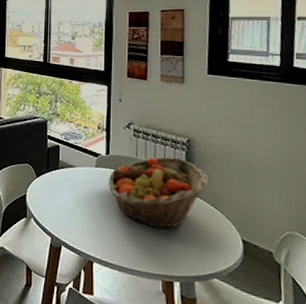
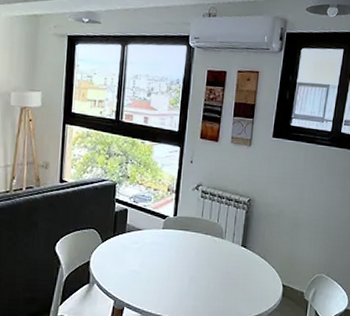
fruit basket: present [108,156,209,229] -> none [173,216,263,282]

